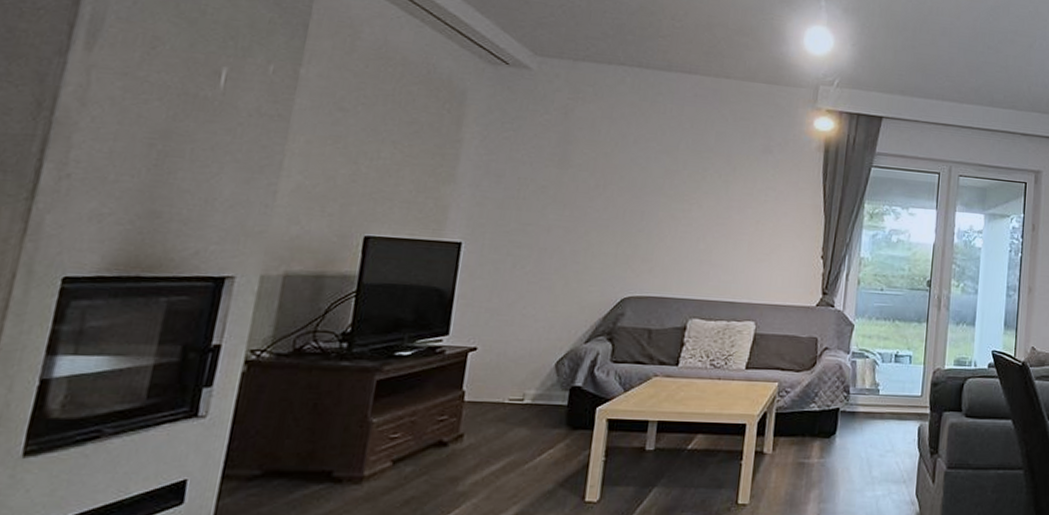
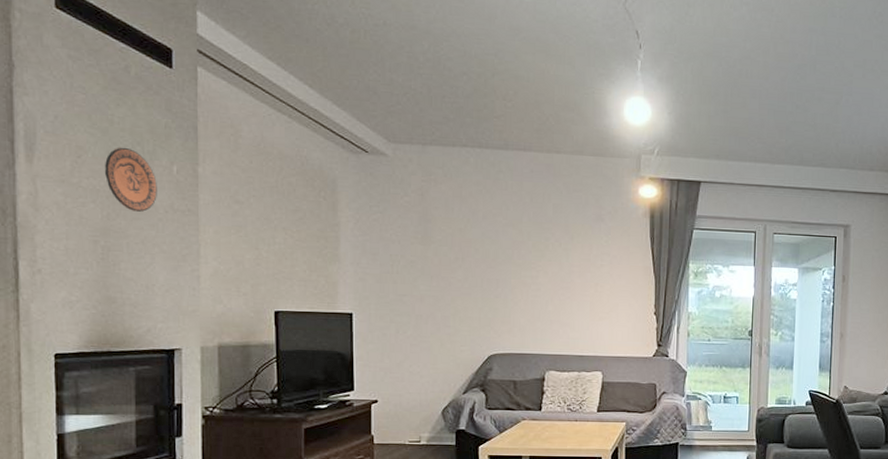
decorative plate: none [181,40,246,114] -> present [105,147,157,212]

